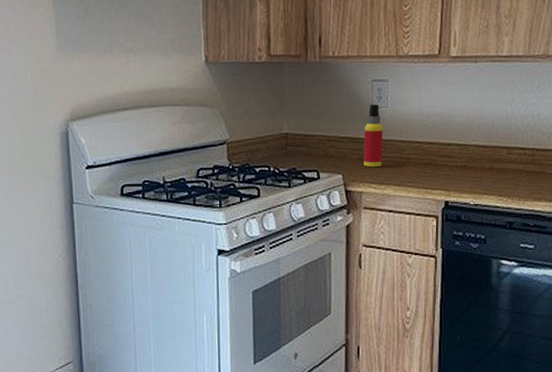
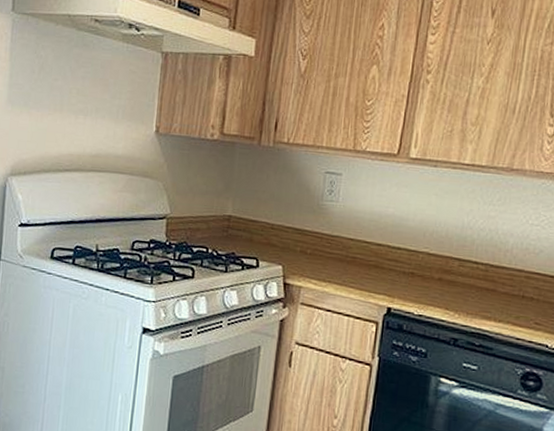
spray bottle: present [363,104,383,168] -> none [306,197,331,263]

